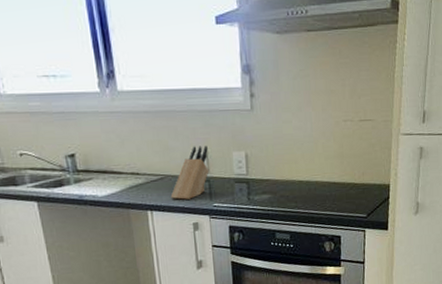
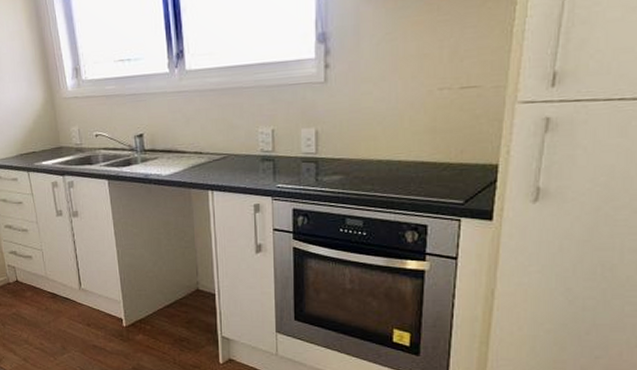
knife block: present [170,145,209,200] -> none [232,122,275,180]

